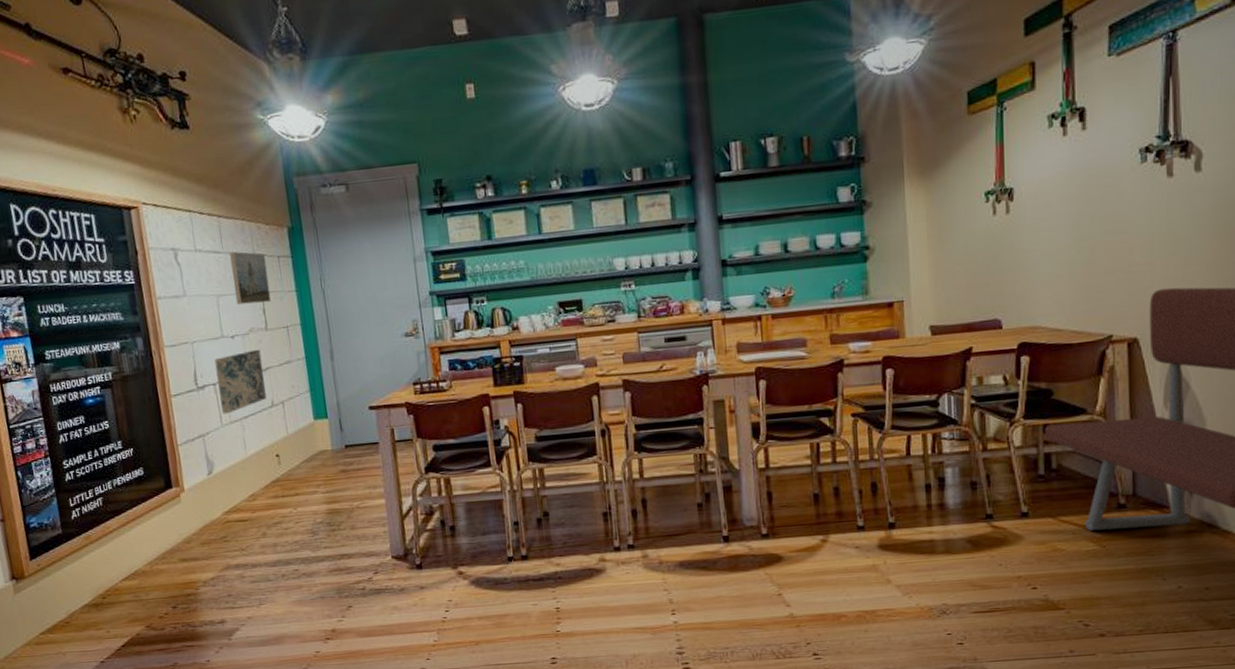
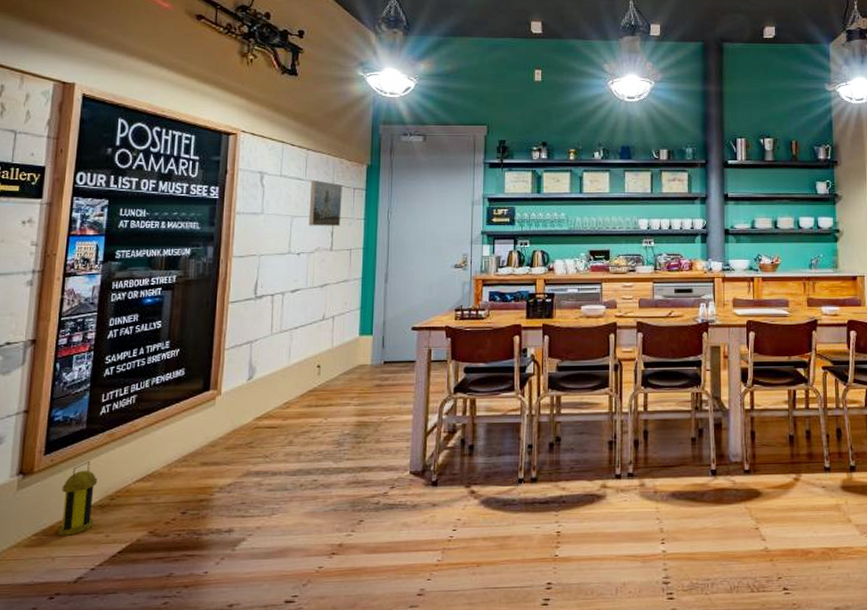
lantern: none [54,564,93,634] -> present [57,462,98,536]
wall art: present [214,349,267,415] -> none [274,267,322,324]

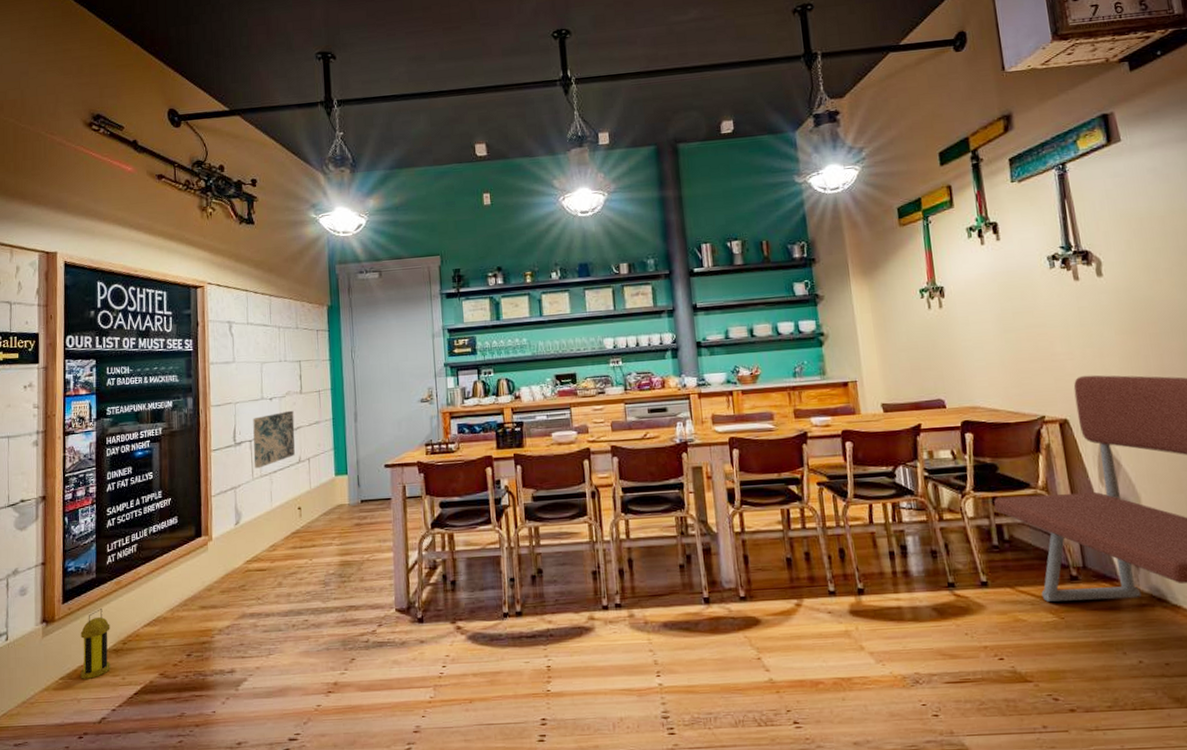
wall art: none [274,267,322,324] -> present [253,410,295,469]
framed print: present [308,181,342,227] -> none [276,325,308,371]

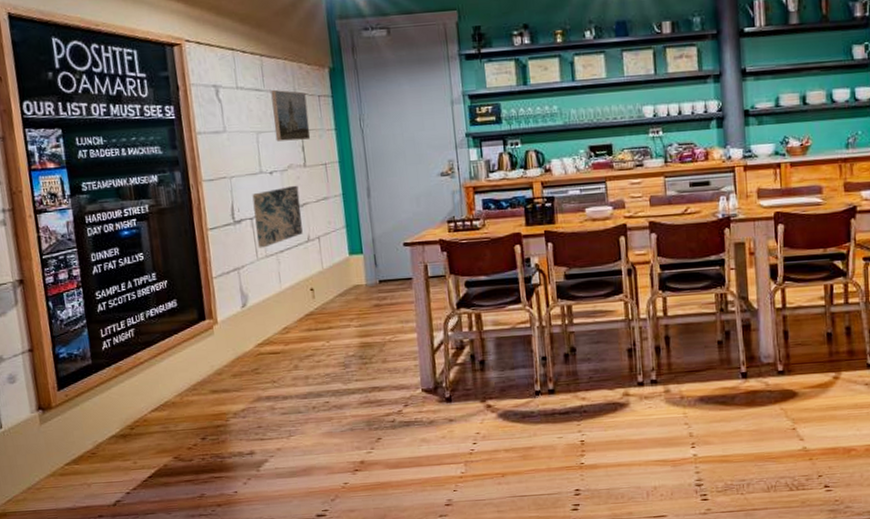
lantern: present [80,609,110,679] -> none [82,395,120,465]
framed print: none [276,325,308,371] -> present [271,90,311,142]

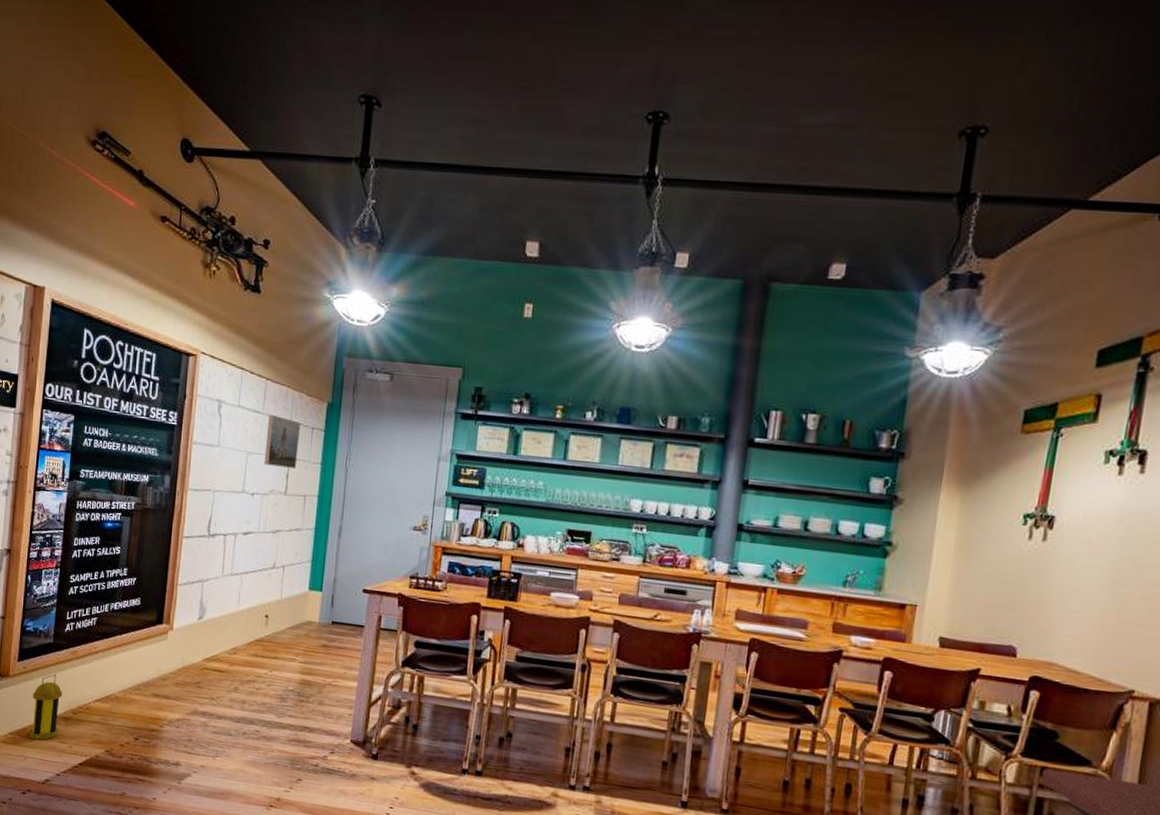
lantern: none [82,395,120,465] -> present [29,674,62,740]
wall art: present [252,185,303,248] -> none [225,510,275,566]

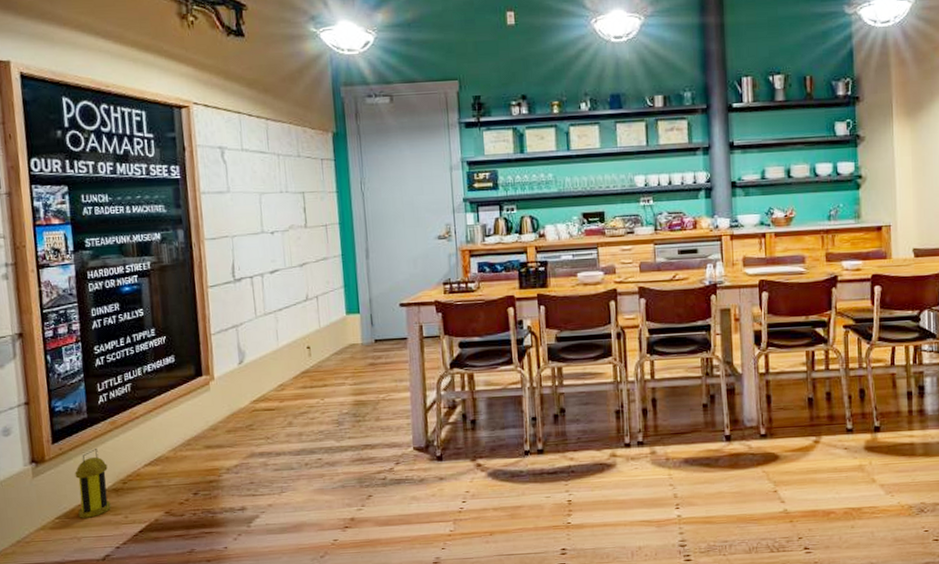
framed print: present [264,415,301,470] -> none [275,153,313,203]

